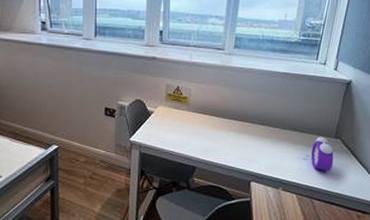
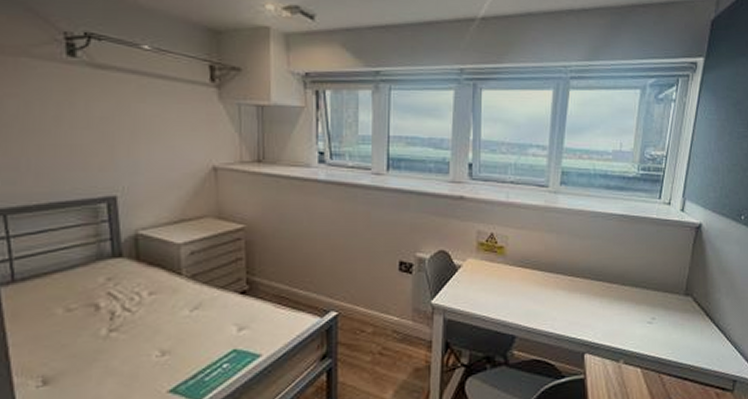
alarm clock: present [311,136,334,171] -> none [657,294,685,338]

